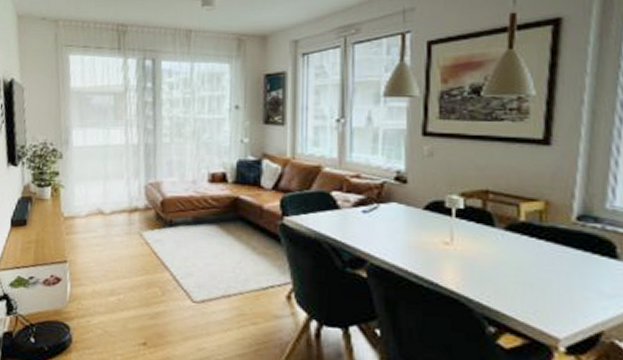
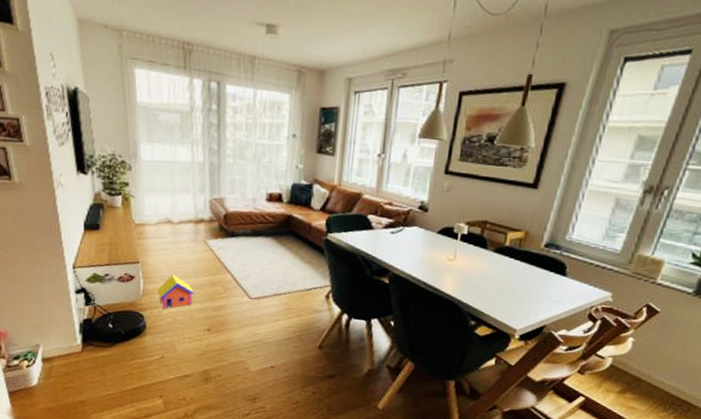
toy house: none [86,275,128,319] -> present [157,274,195,310]

